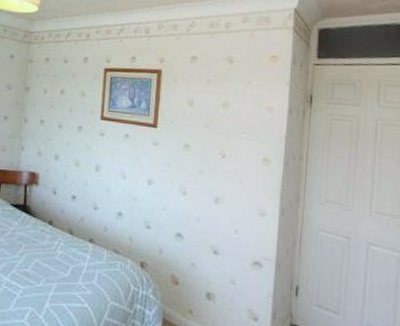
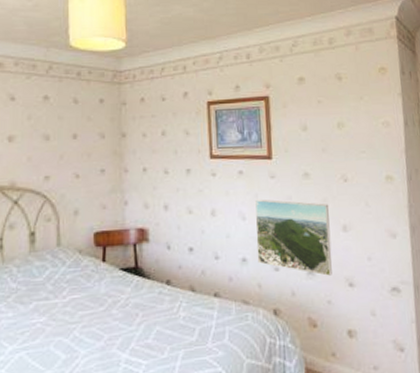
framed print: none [132,162,205,241] -> present [255,199,332,276]

